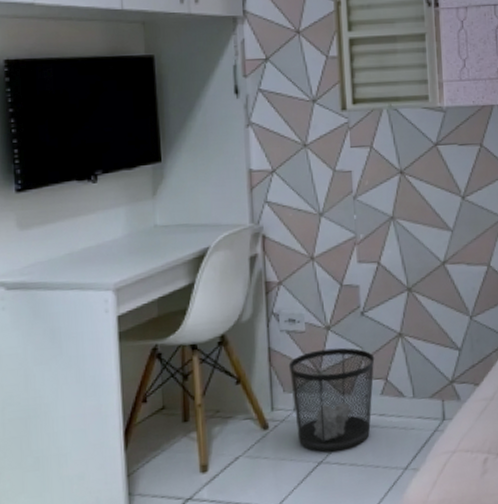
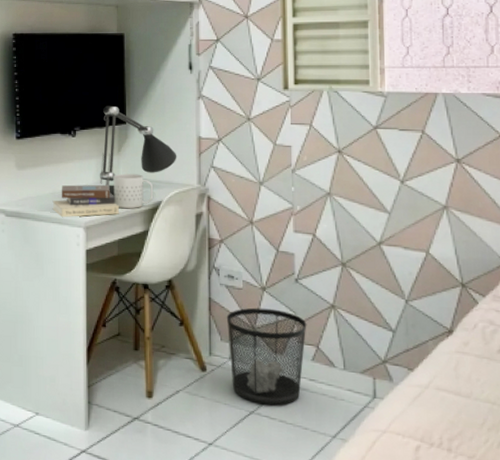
books: none [70,235,157,282] -> present [52,184,119,218]
desk lamp: none [130,141,225,249] -> present [99,105,177,197]
mug: none [148,219,199,262] -> present [113,173,154,209]

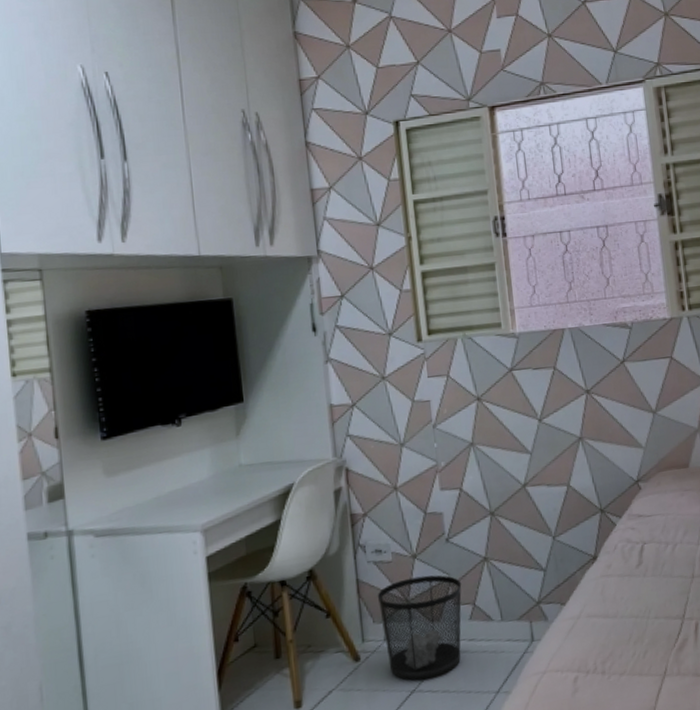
books: present [52,184,119,218] -> none [157,475,244,525]
desk lamp: present [99,105,177,197] -> none [213,383,308,489]
mug: present [113,173,154,209] -> none [233,457,284,500]

